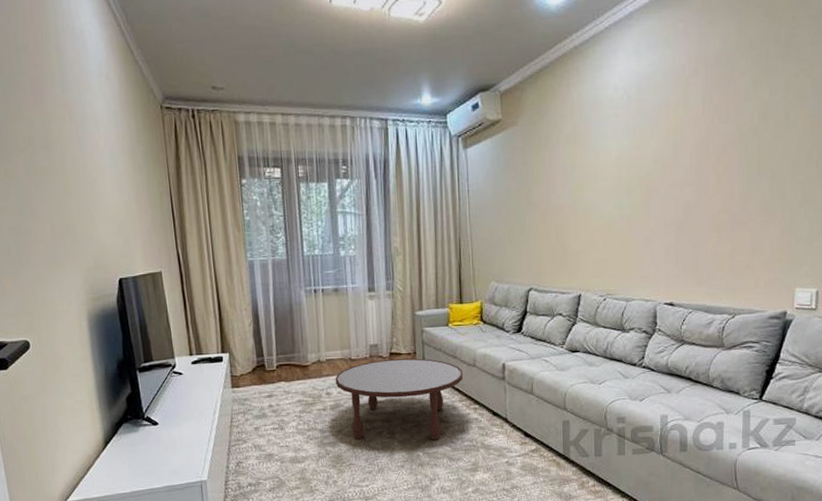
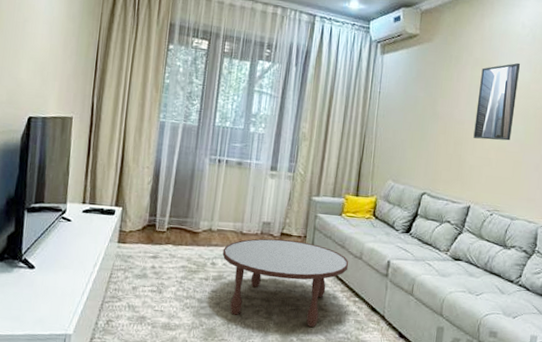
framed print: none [574,131,617,222] -> present [473,62,520,141]

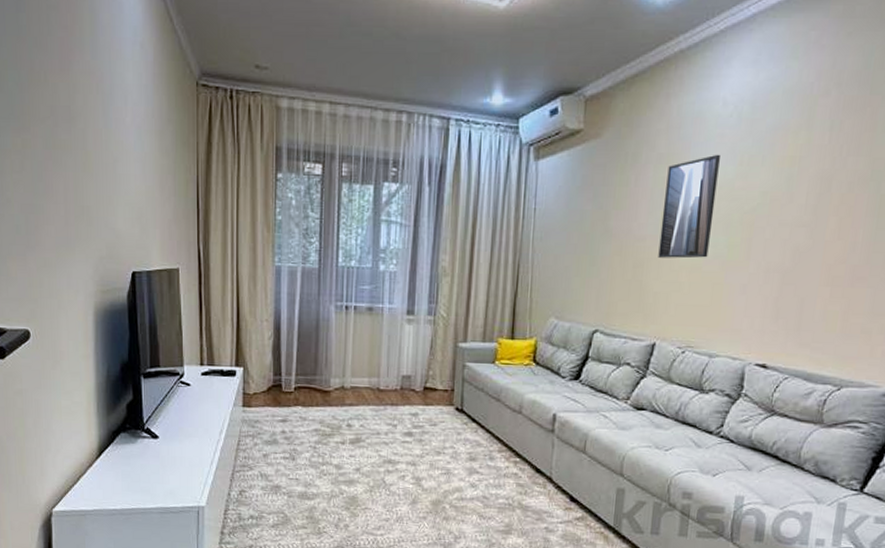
coffee table: present [222,238,349,327] -> none [358,394,506,492]

